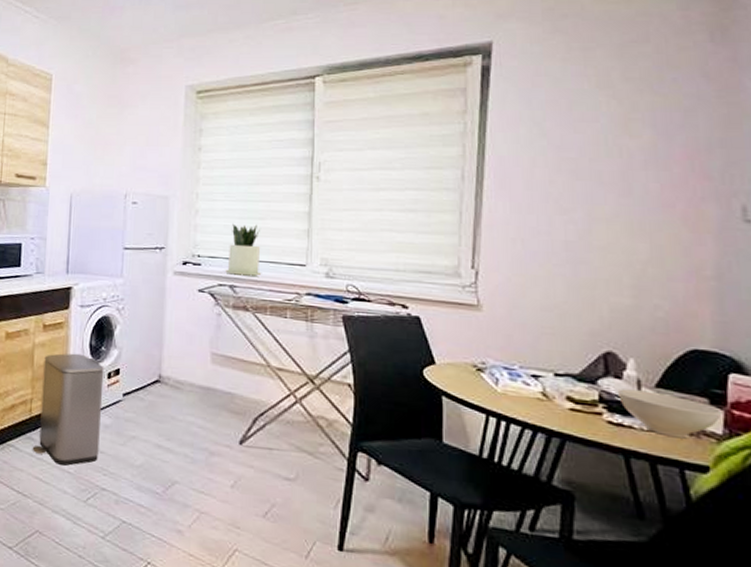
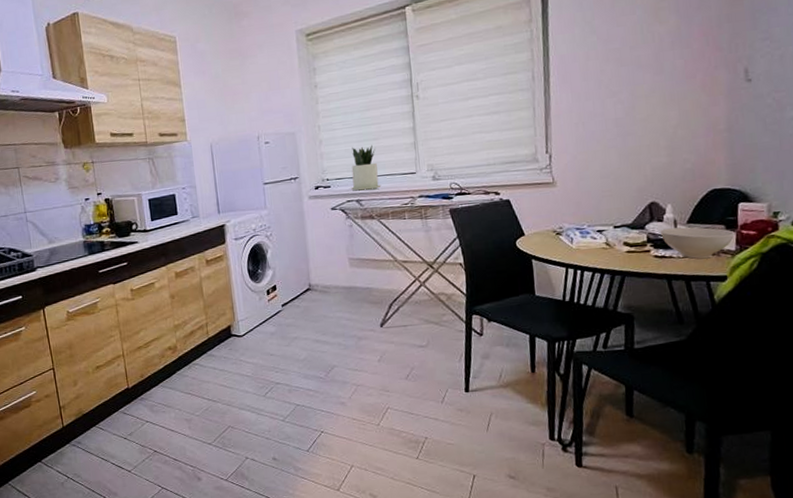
pedal bin: present [32,353,104,466] -> none [211,279,270,372]

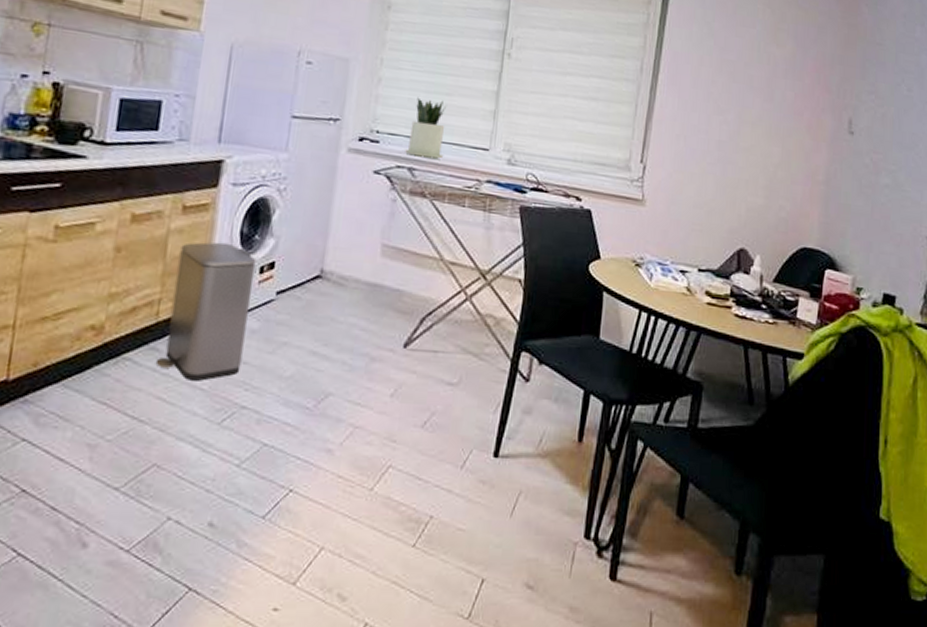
pedal bin: none [211,279,270,372] -> present [155,242,257,381]
bowl: present [659,227,735,259] -> none [744,283,818,329]

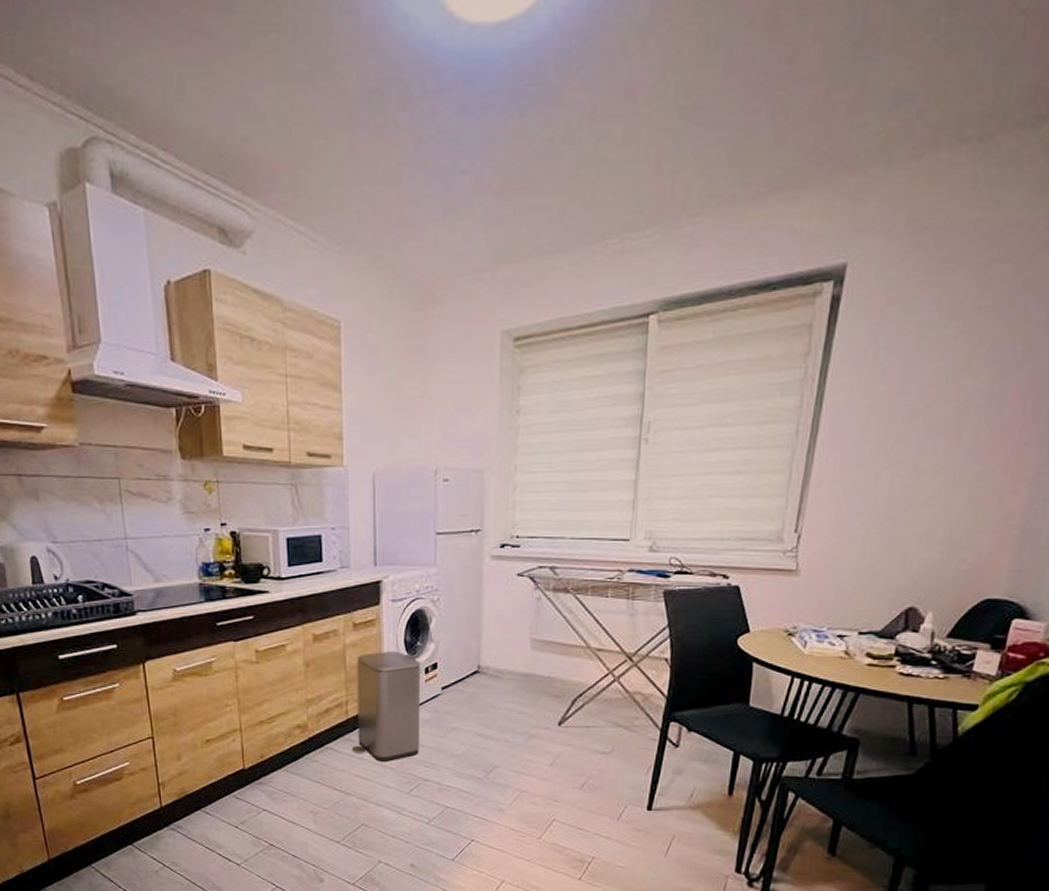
planter: present [405,97,446,159] -> none [546,497,584,555]

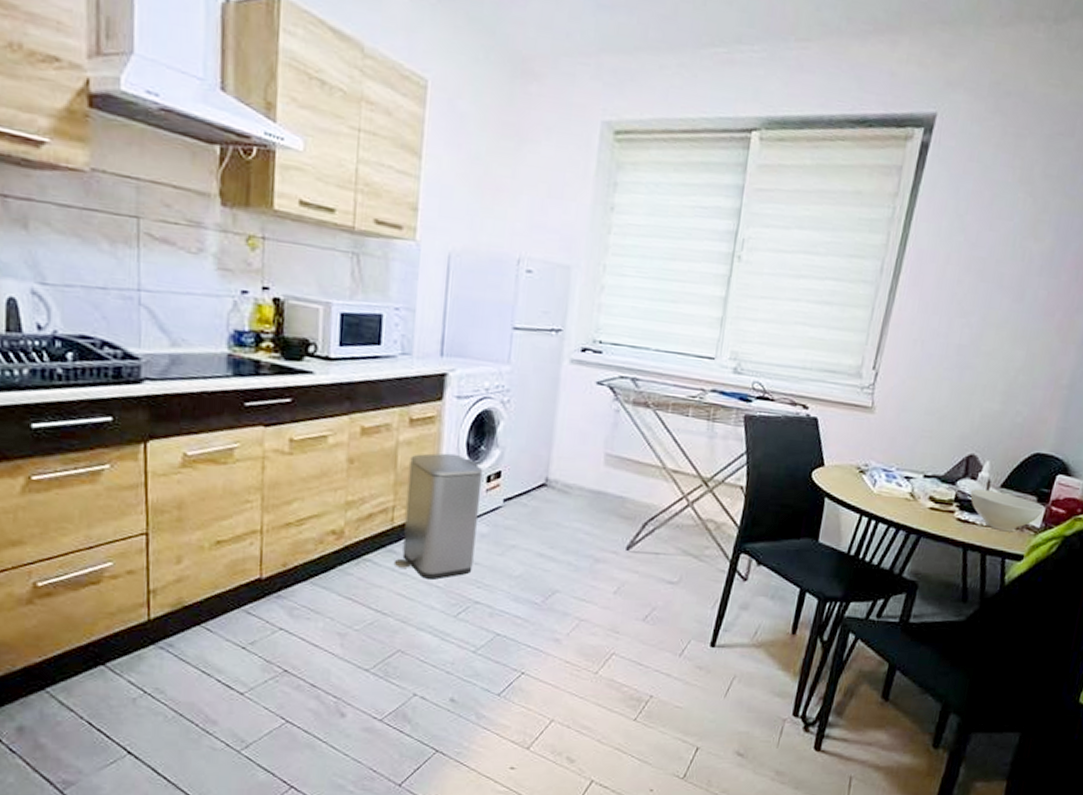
bowl: none [912,641,1000,682] -> present [970,489,1045,532]

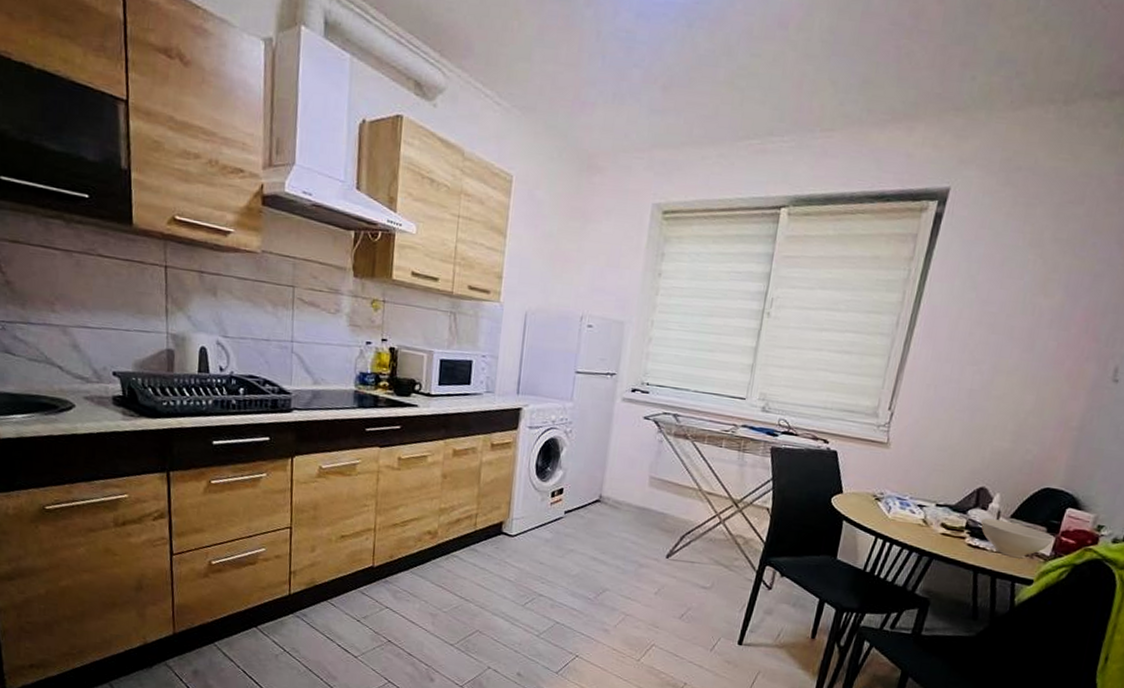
pedal bin: present [393,453,483,580] -> none [475,472,549,575]

